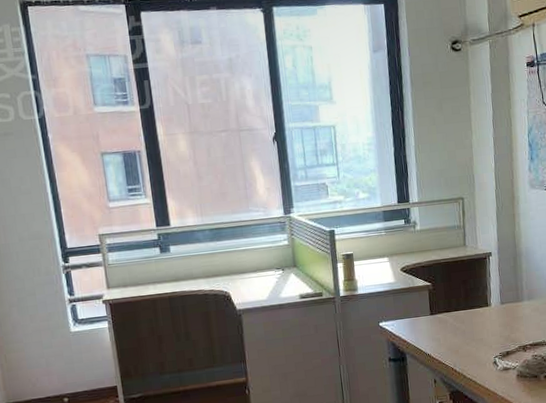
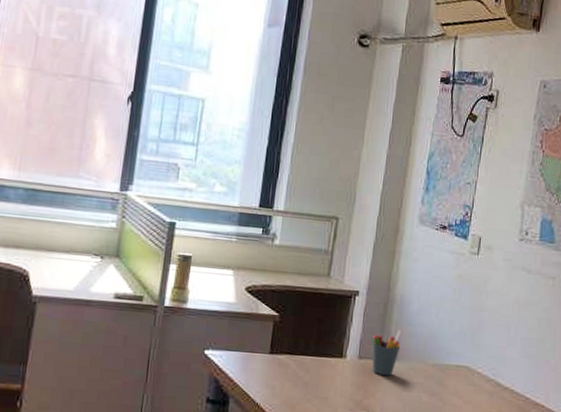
pen holder: none [509,275,533,314] -> present [371,330,402,377]

